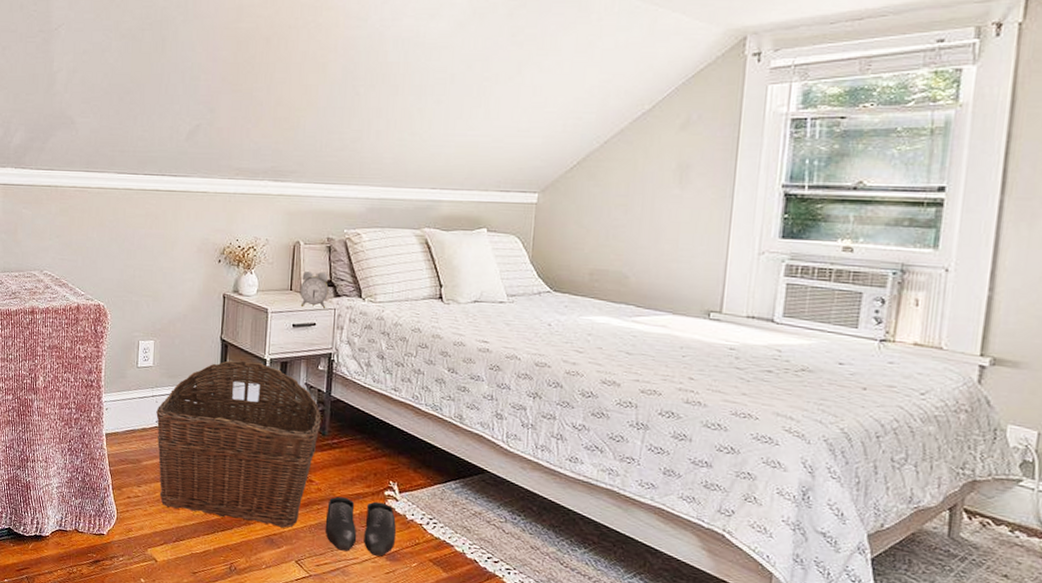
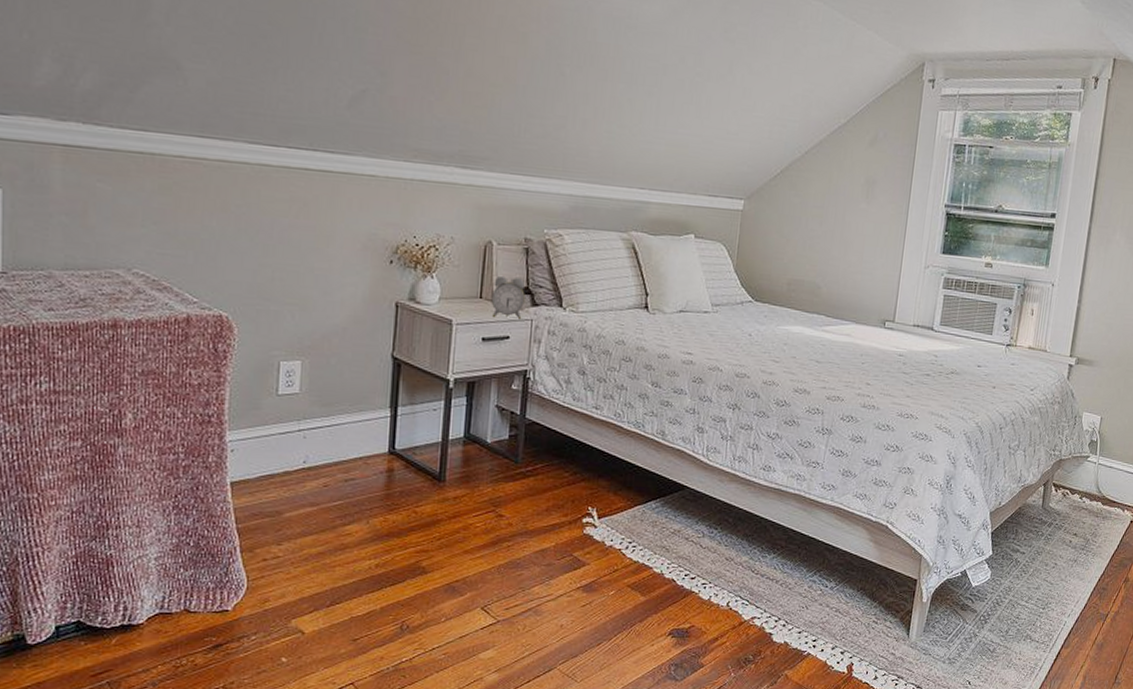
wicker basket: present [156,360,321,528] -> none [304,382,514,572]
shoe: present [325,496,396,557] -> none [516,530,594,589]

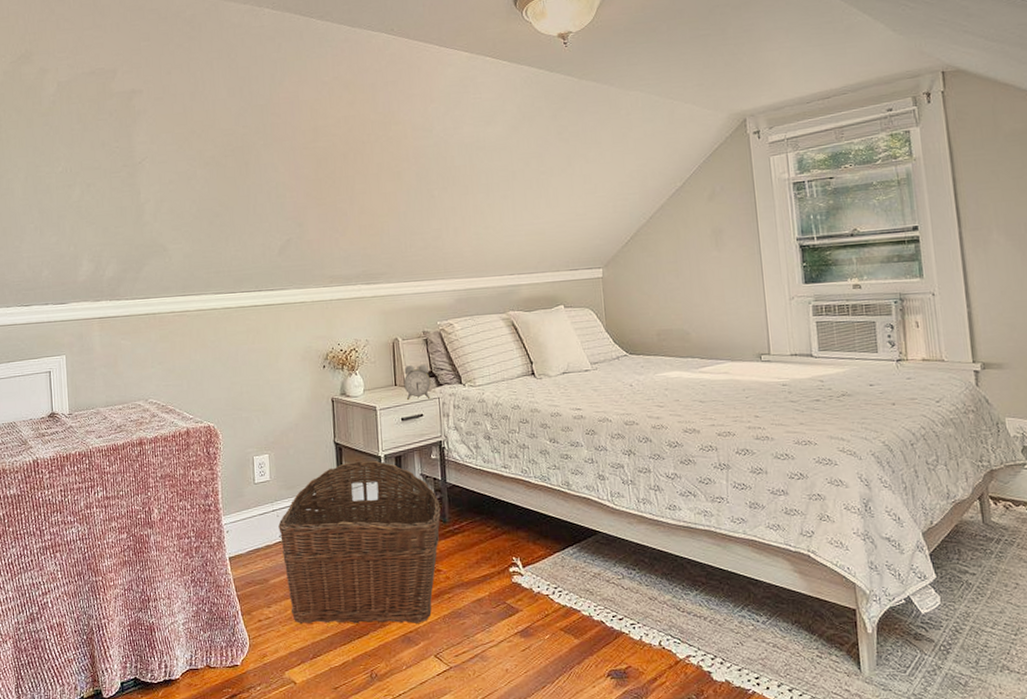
wicker basket: none [304,382,514,572] -> present [278,461,441,624]

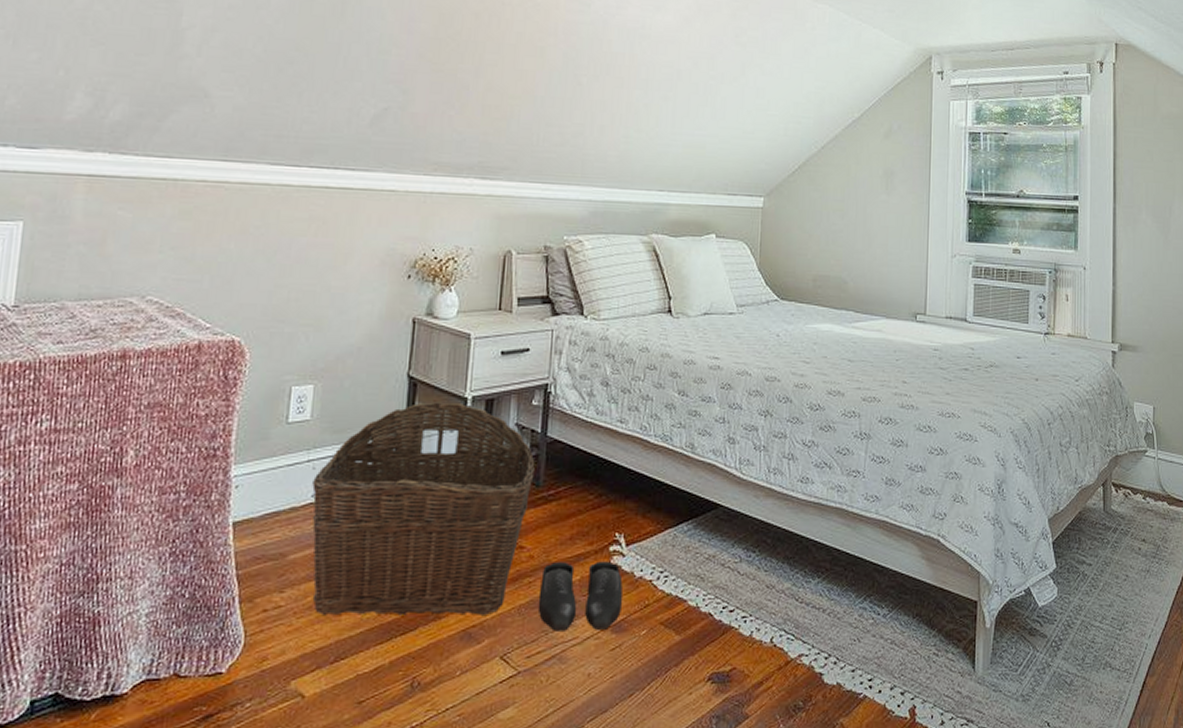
alarm clock: present [403,365,431,401] -> none [510,287,545,331]
shoe: none [457,580,526,636] -> present [538,561,623,632]

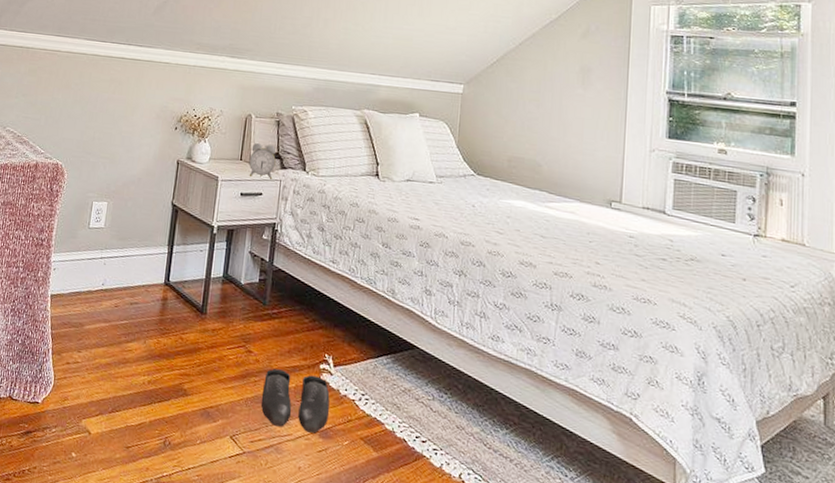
wicker basket: present [311,402,535,616] -> none [99,225,263,401]
alarm clock: none [510,287,545,331] -> present [249,143,276,180]

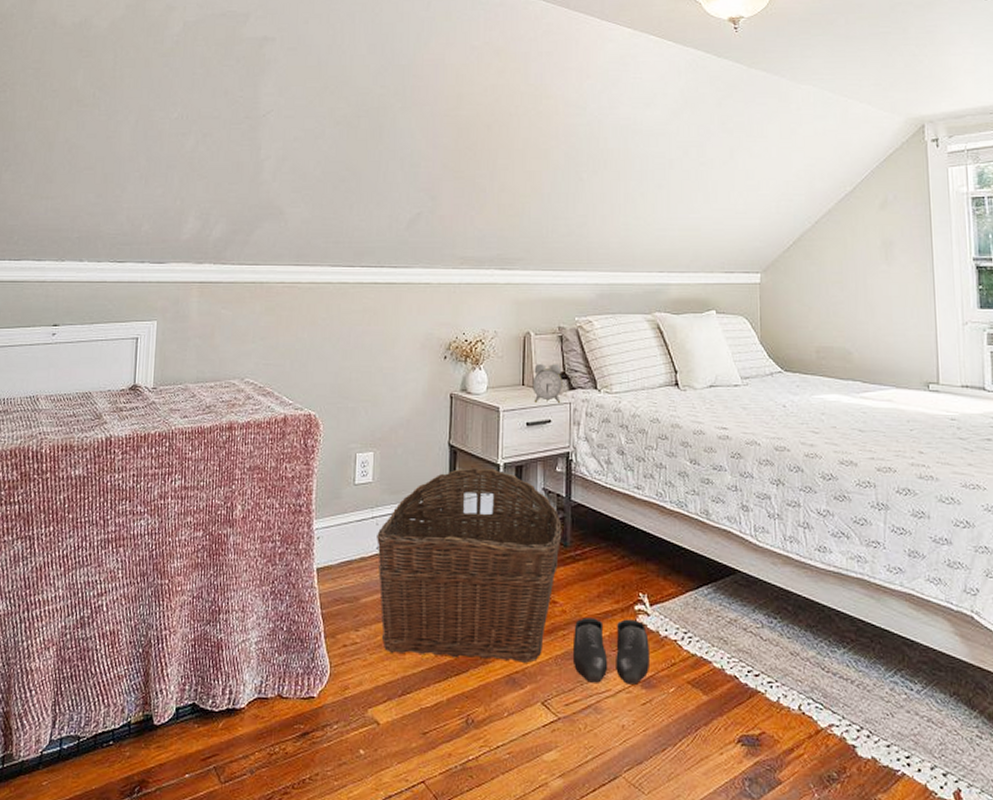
wicker basket: none [99,225,263,401] -> present [377,468,562,663]

